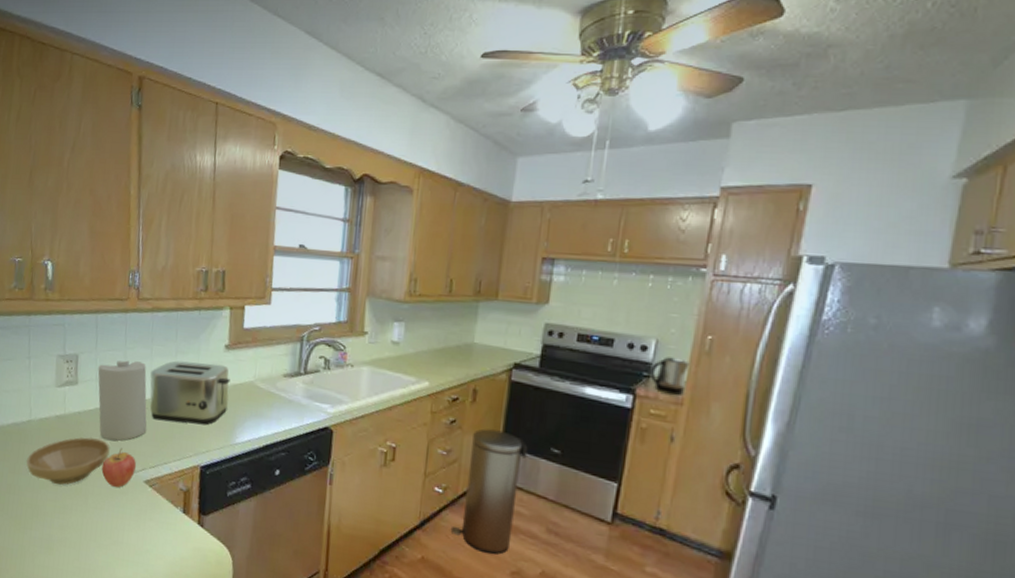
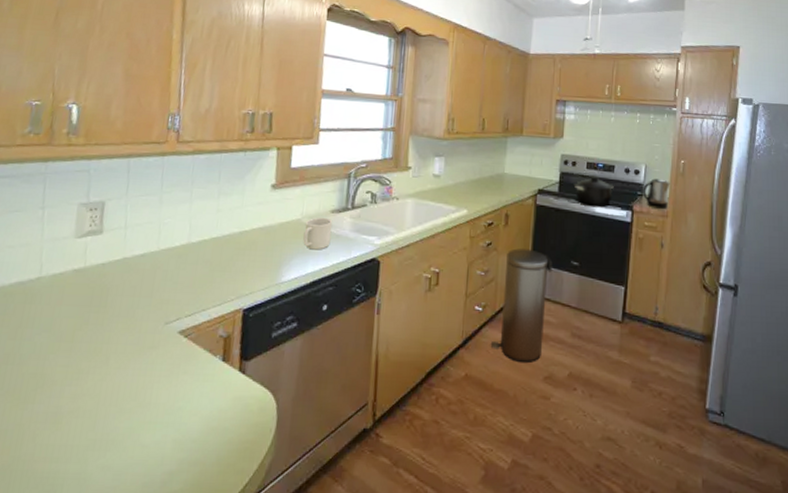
bowl: present [26,437,110,485] -> none [31,290,139,347]
paper towel holder: present [97,360,147,441] -> none [126,205,185,292]
fruit: present [101,448,137,488] -> none [127,298,170,342]
toaster: present [149,360,230,425] -> none [188,202,277,266]
mug: none [256,380,285,415] -> present [303,217,333,250]
saucepan: none [558,350,613,389] -> present [573,176,615,208]

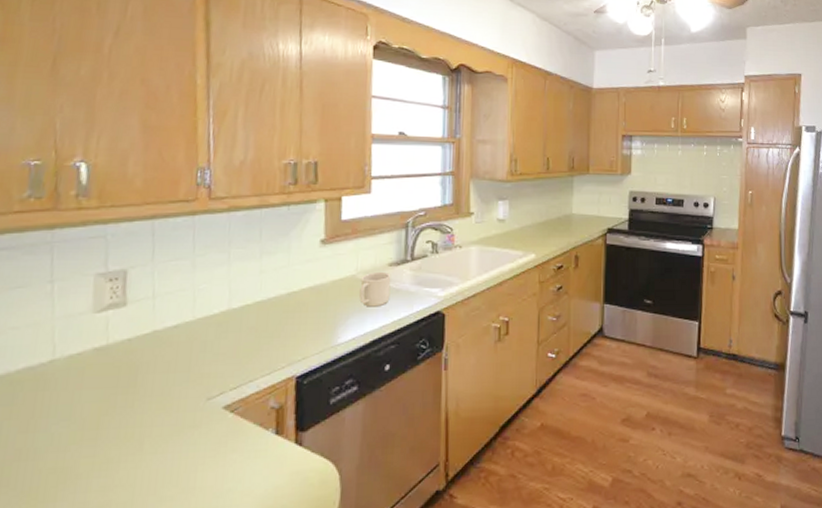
pedal bin: present [490,248,553,362] -> none [565,290,626,407]
saucepan: present [573,176,615,208] -> none [643,211,685,243]
kettle: present [643,178,670,209] -> none [712,211,739,241]

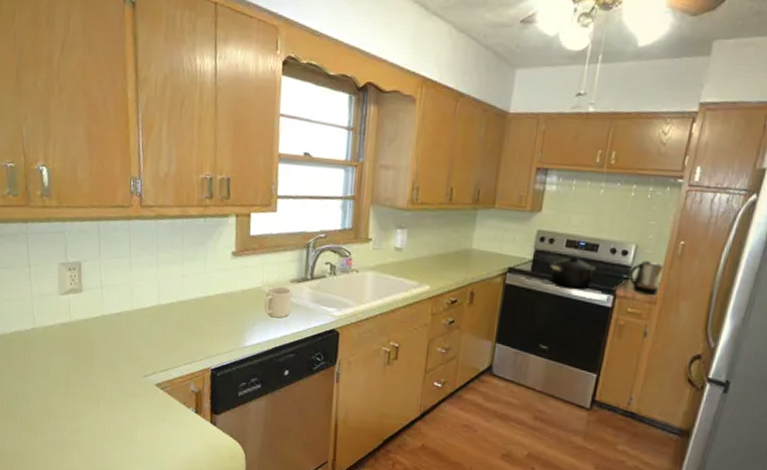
saucepan: none [643,211,685,243] -> present [549,255,597,290]
kettle: none [712,211,739,241] -> present [629,260,664,295]

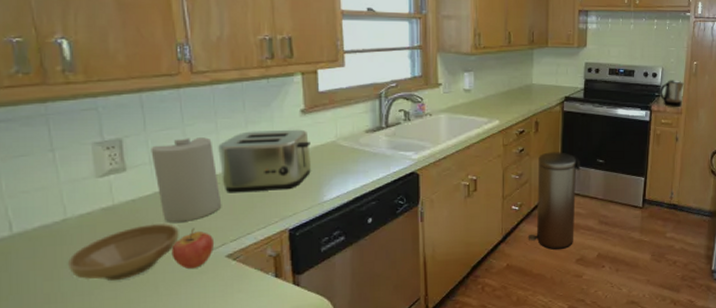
bowl: none [32,344,119,390] -> present [67,224,179,280]
paper towel holder: none [102,267,156,347] -> present [151,137,222,223]
fruit: none [111,353,147,391] -> present [171,228,215,269]
toaster: none [157,267,238,330] -> present [218,129,311,193]
mug: present [264,286,293,319] -> none [340,137,369,169]
pedal bin: none [448,328,519,440] -> present [528,152,581,250]
saucepan: present [549,255,597,290] -> none [597,81,635,110]

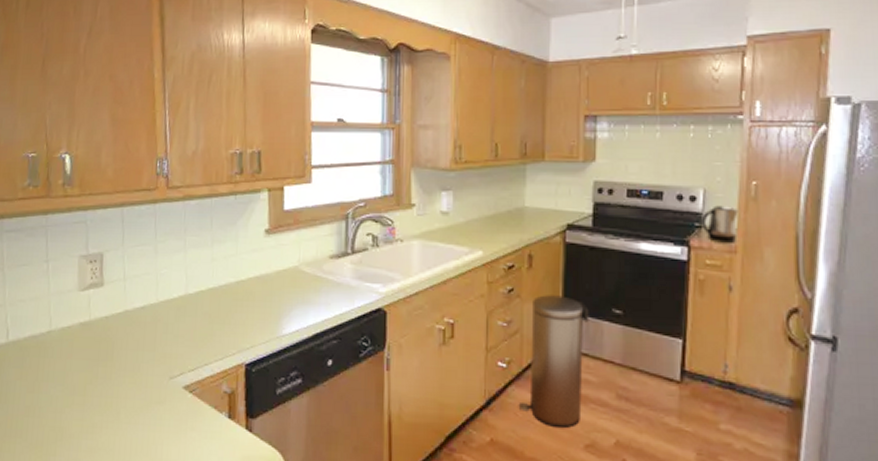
bowl: present [67,224,179,280] -> none [46,344,143,400]
paper towel holder: present [151,137,222,223] -> none [125,255,184,345]
fruit: present [171,228,215,269] -> none [134,352,174,397]
toaster: present [218,129,311,193] -> none [184,250,273,318]

